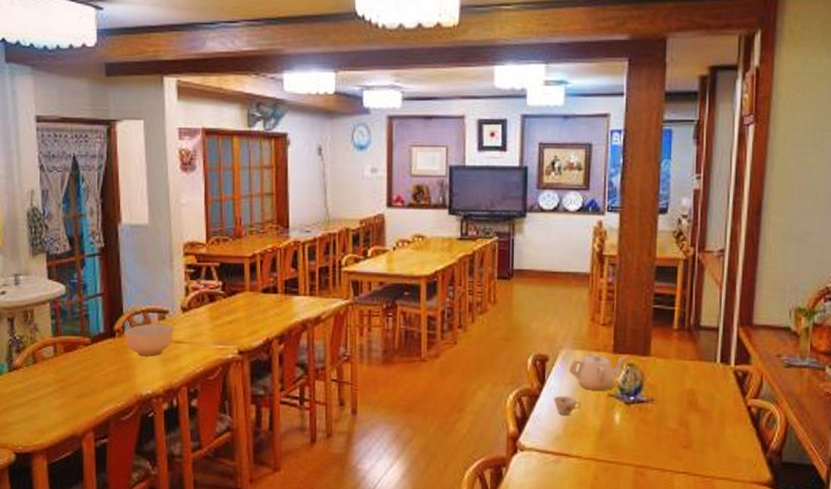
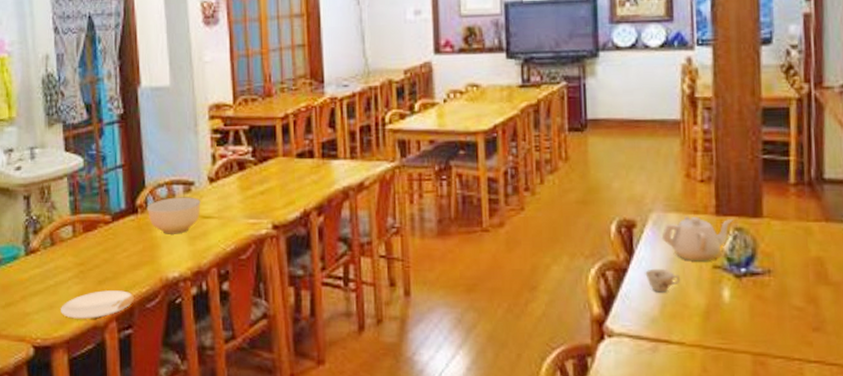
plate: none [41,404,110,429] -> present [61,290,134,319]

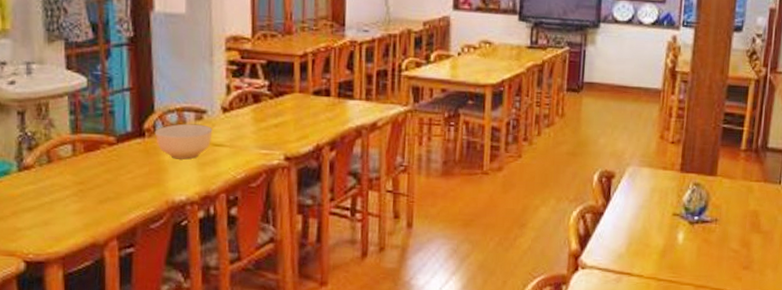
plate: present [61,290,134,319] -> none [56,210,137,237]
teacup: present [645,268,681,293] -> none [618,213,646,234]
teapot: present [661,216,734,260] -> none [634,171,694,209]

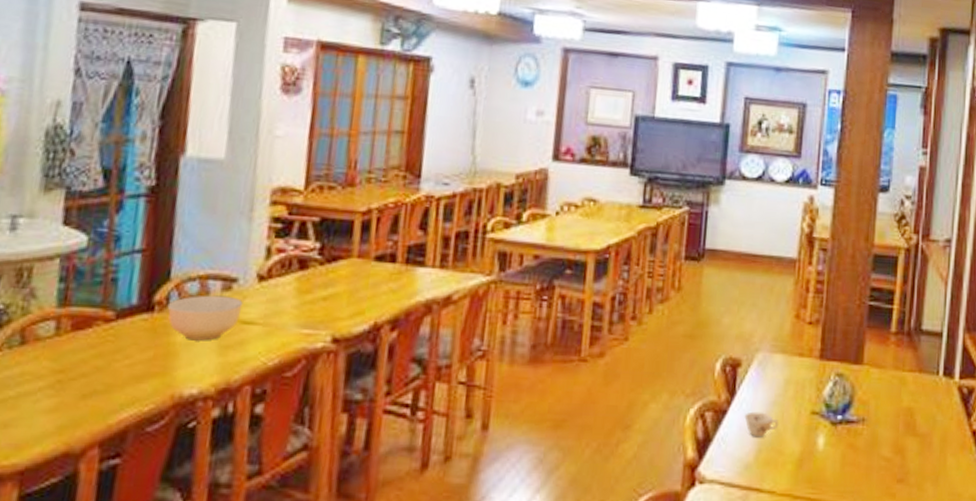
teacup: none [618,213,646,234] -> present [744,411,779,438]

